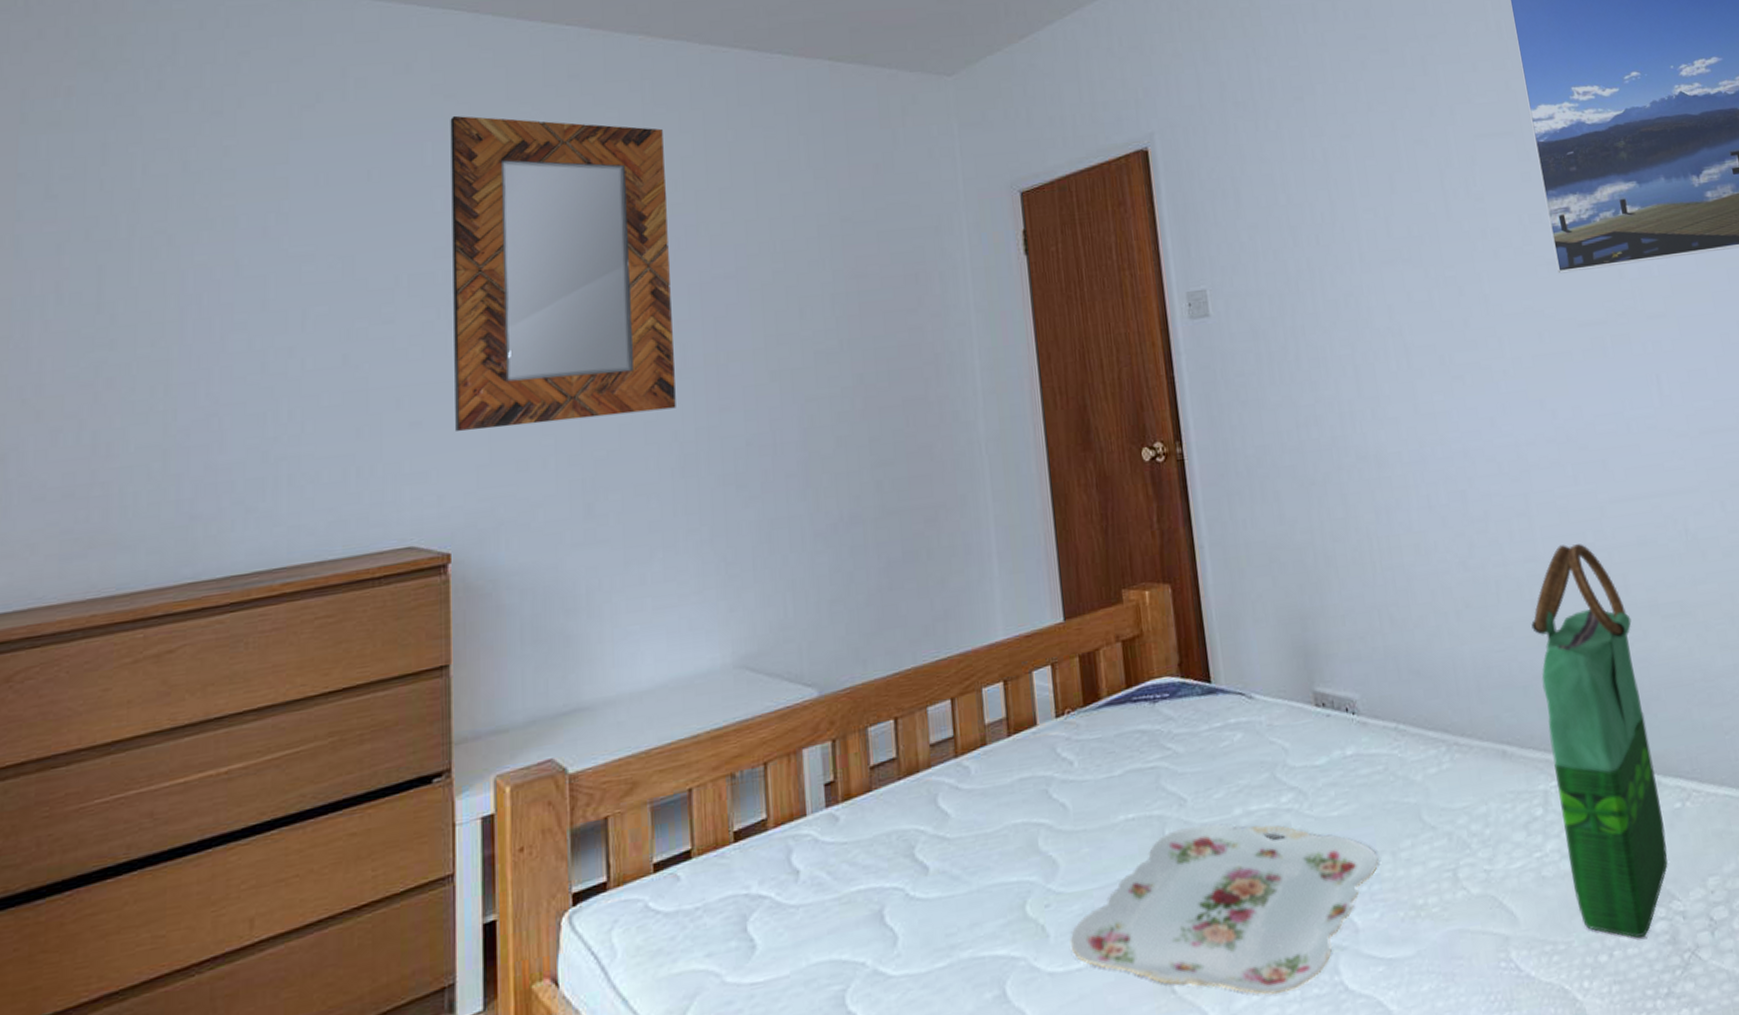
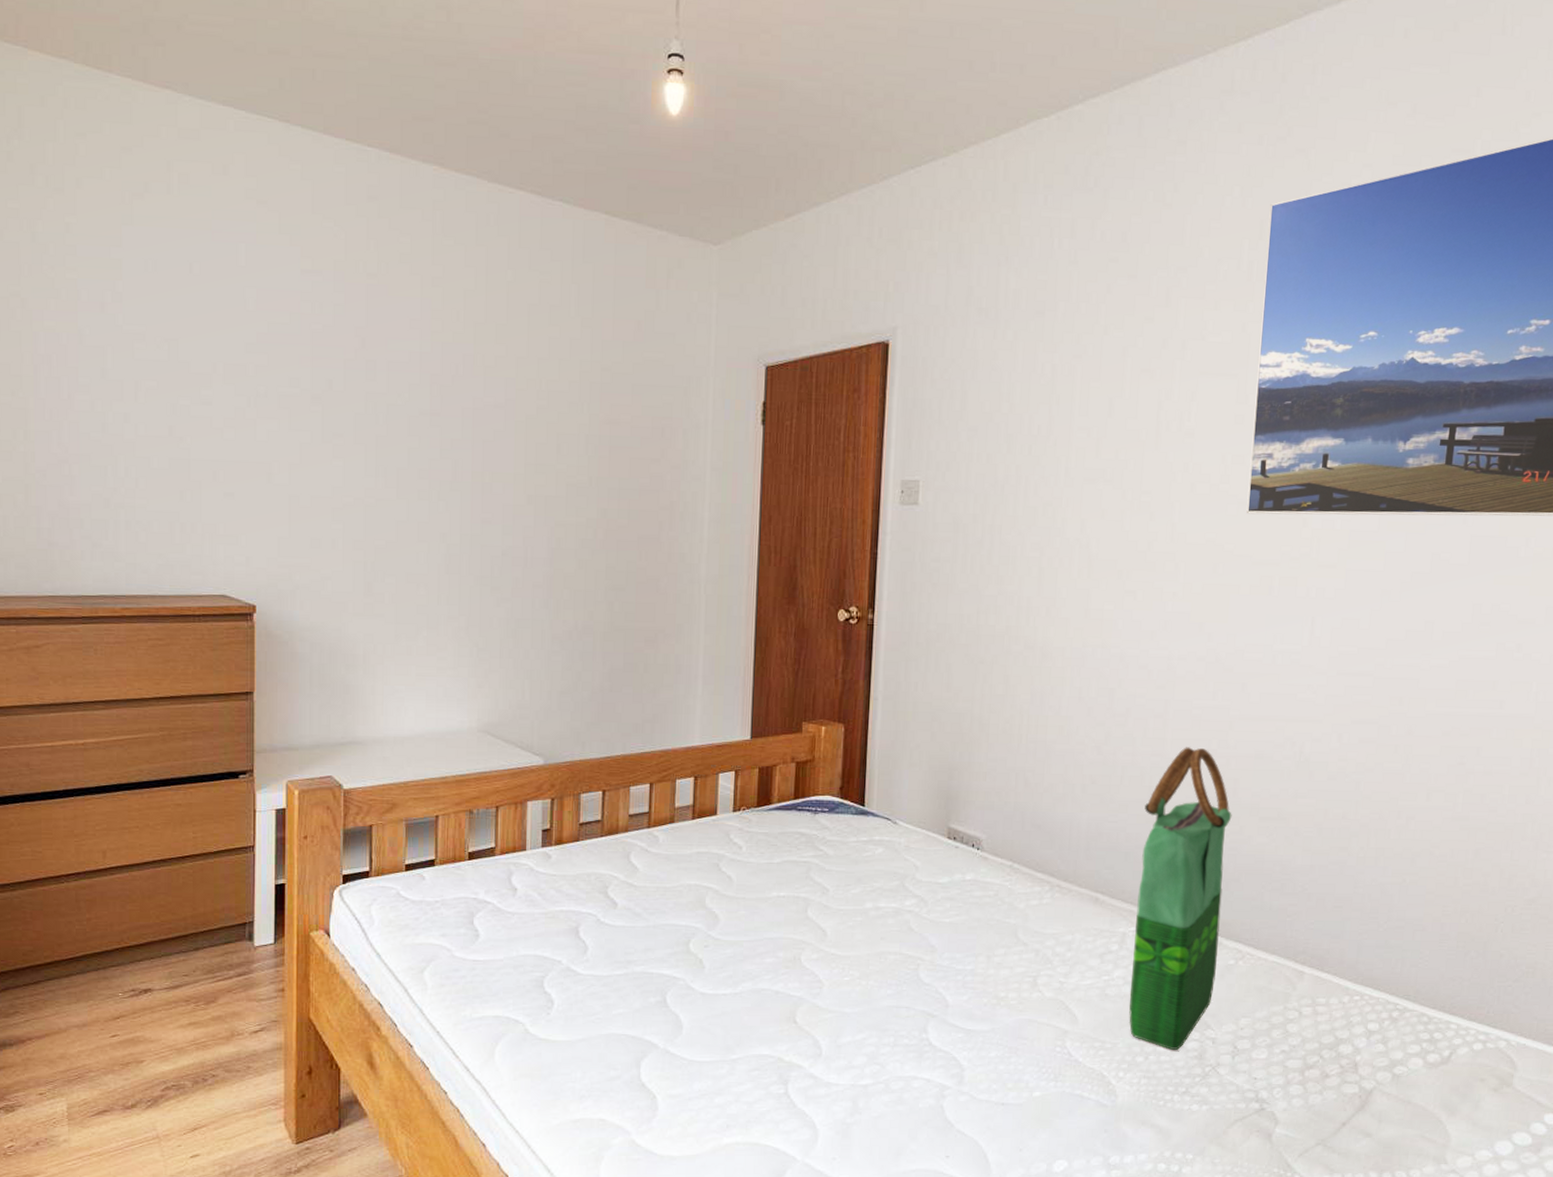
home mirror: present [450,115,676,431] -> none [262,221,449,515]
serving tray: present [1070,823,1379,995] -> none [720,909,976,1037]

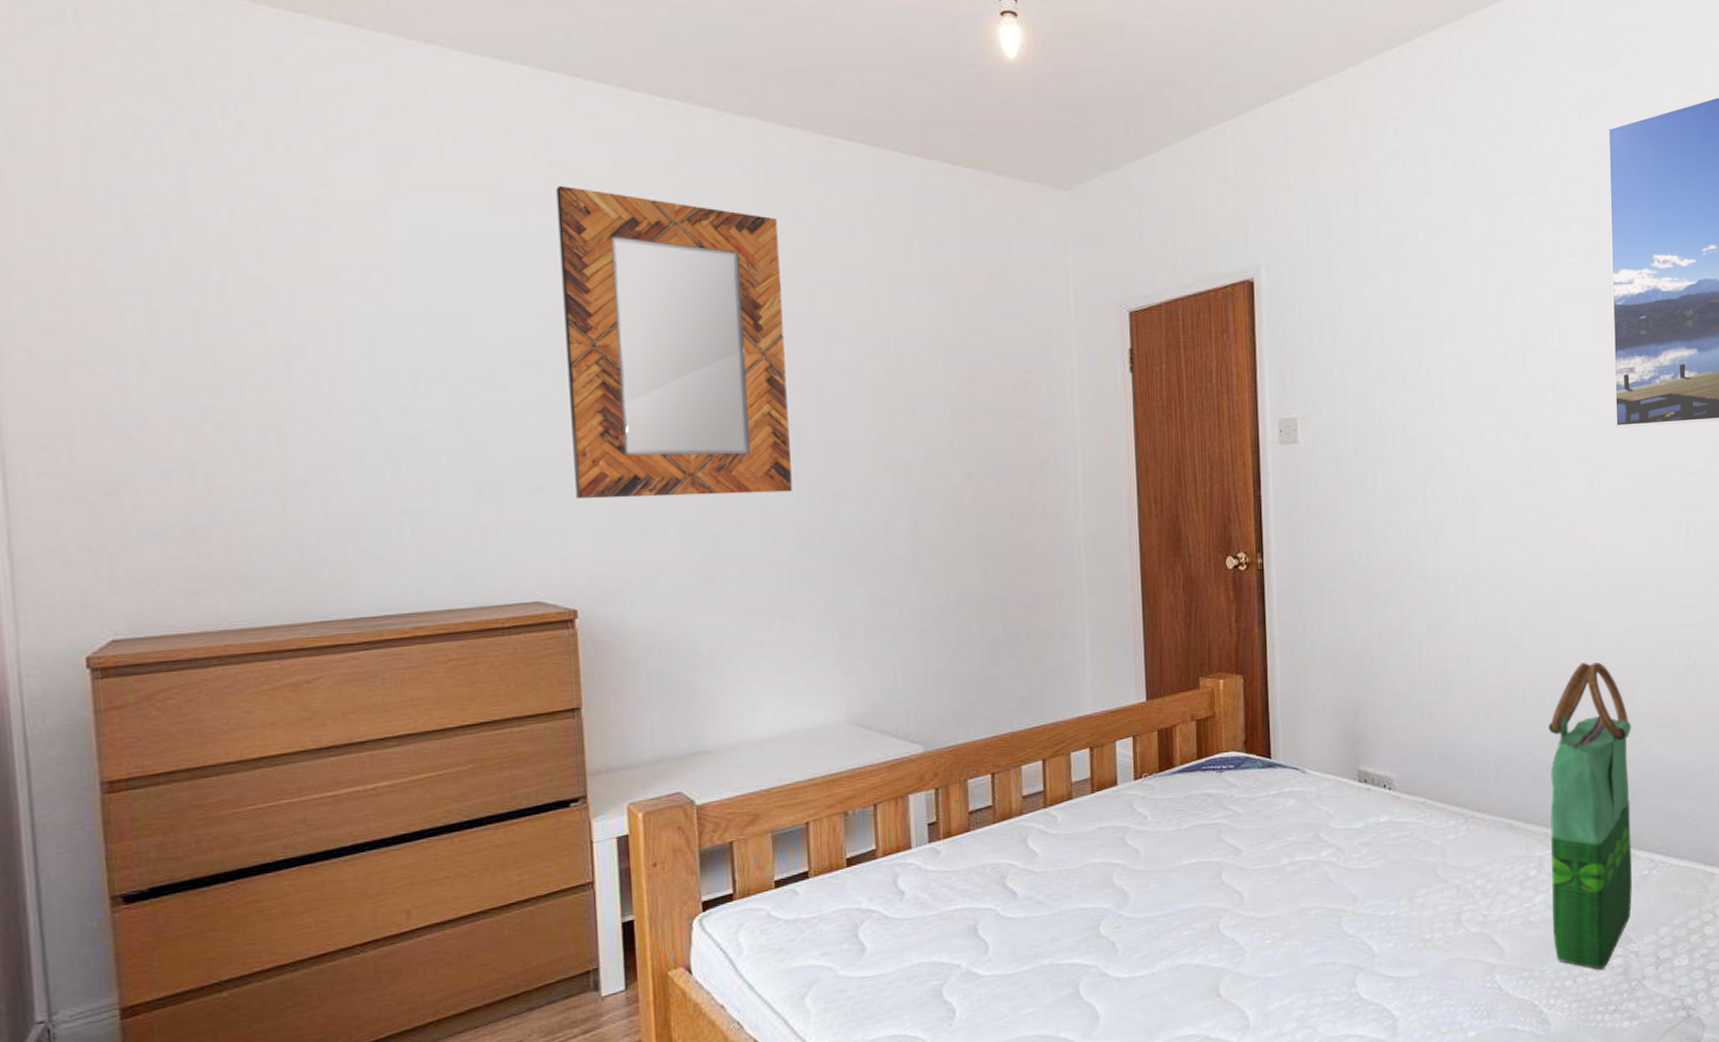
home mirror: none [262,221,449,515] -> present [556,185,792,499]

